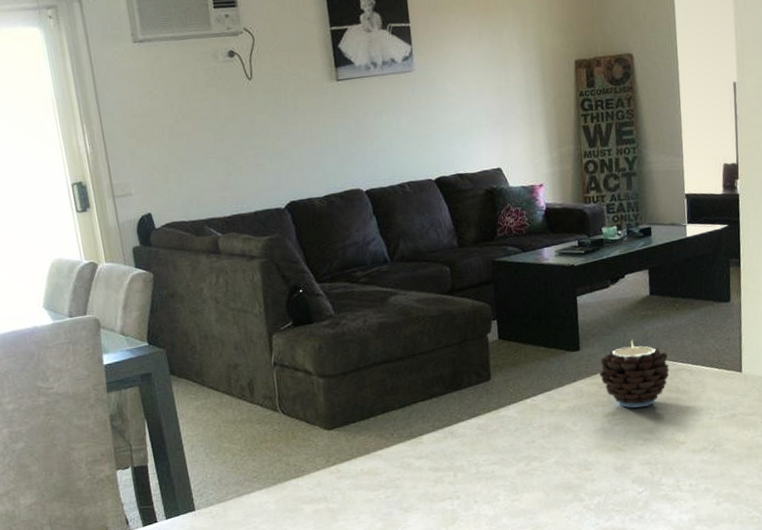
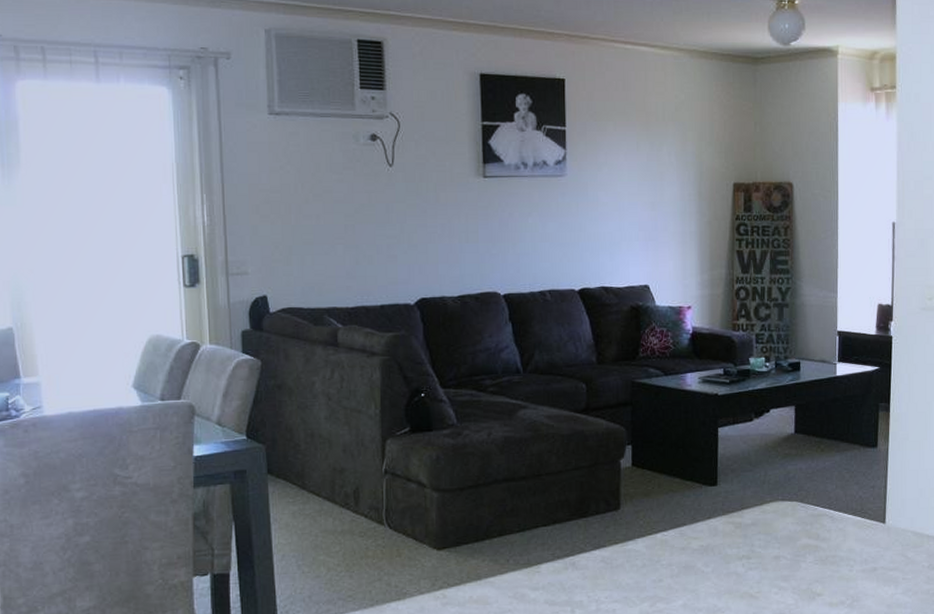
candle: present [600,339,670,408] -> none [736,478,810,553]

